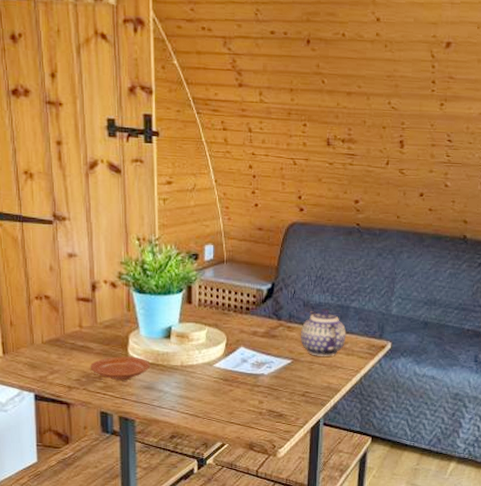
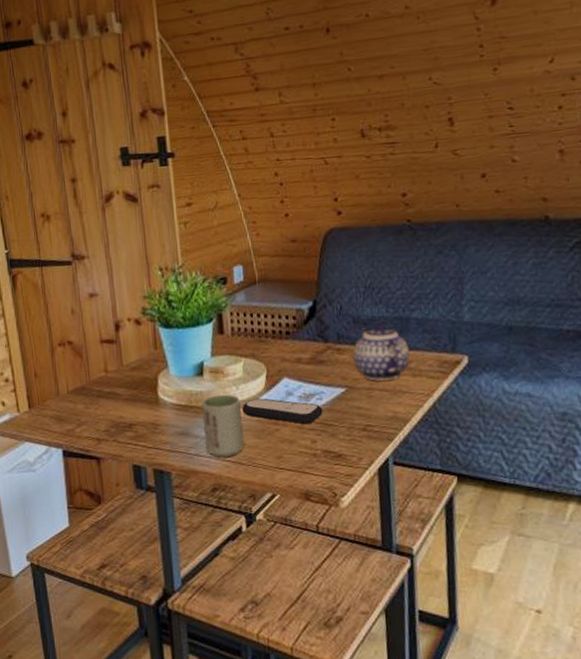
plate: present [90,356,151,380] -> none [119,399,184,428]
cup: none [167,356,202,411] -> present [201,394,245,458]
remote control: none [202,362,271,387] -> present [242,398,323,425]

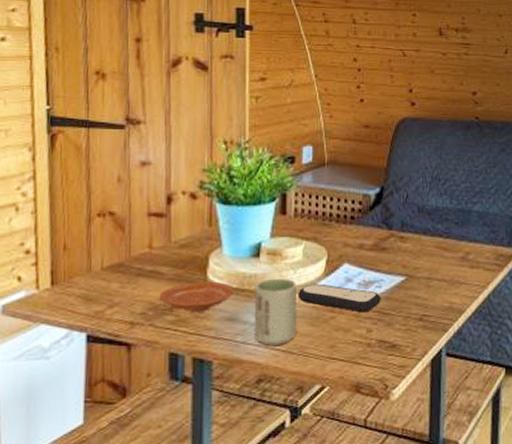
plate: none [119,399,184,428] -> present [159,281,235,312]
teapot: present [353,323,410,381] -> none [416,213,469,271]

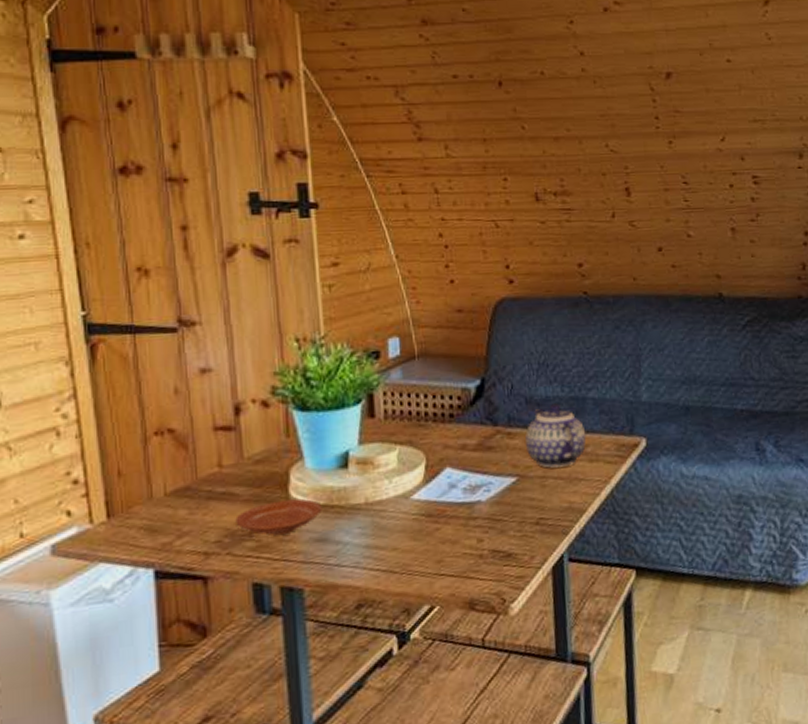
cup: present [254,278,297,347] -> none [345,489,398,567]
remote control: present [298,283,381,313] -> none [395,492,491,521]
teapot: none [416,213,469,271] -> present [525,403,587,468]

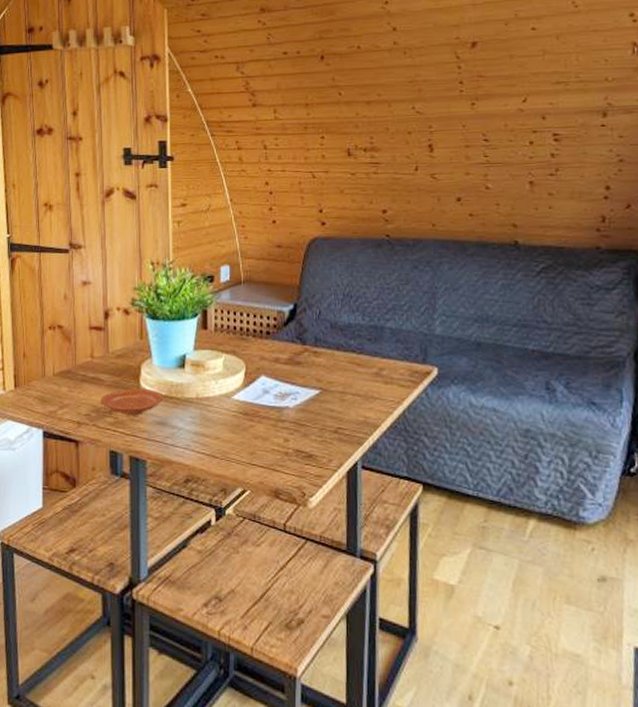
teapot: present [525,403,587,468] -> none [329,330,383,385]

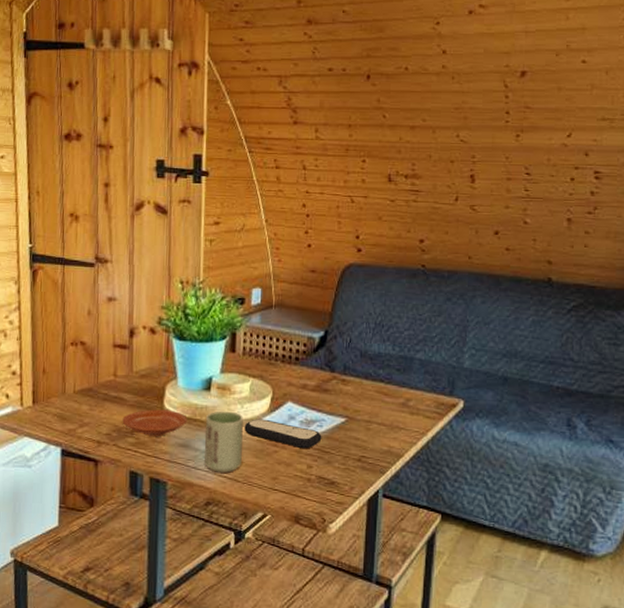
cup: none [181,387,220,450] -> present [205,411,243,474]
remote control: none [219,394,297,423] -> present [244,419,322,449]

